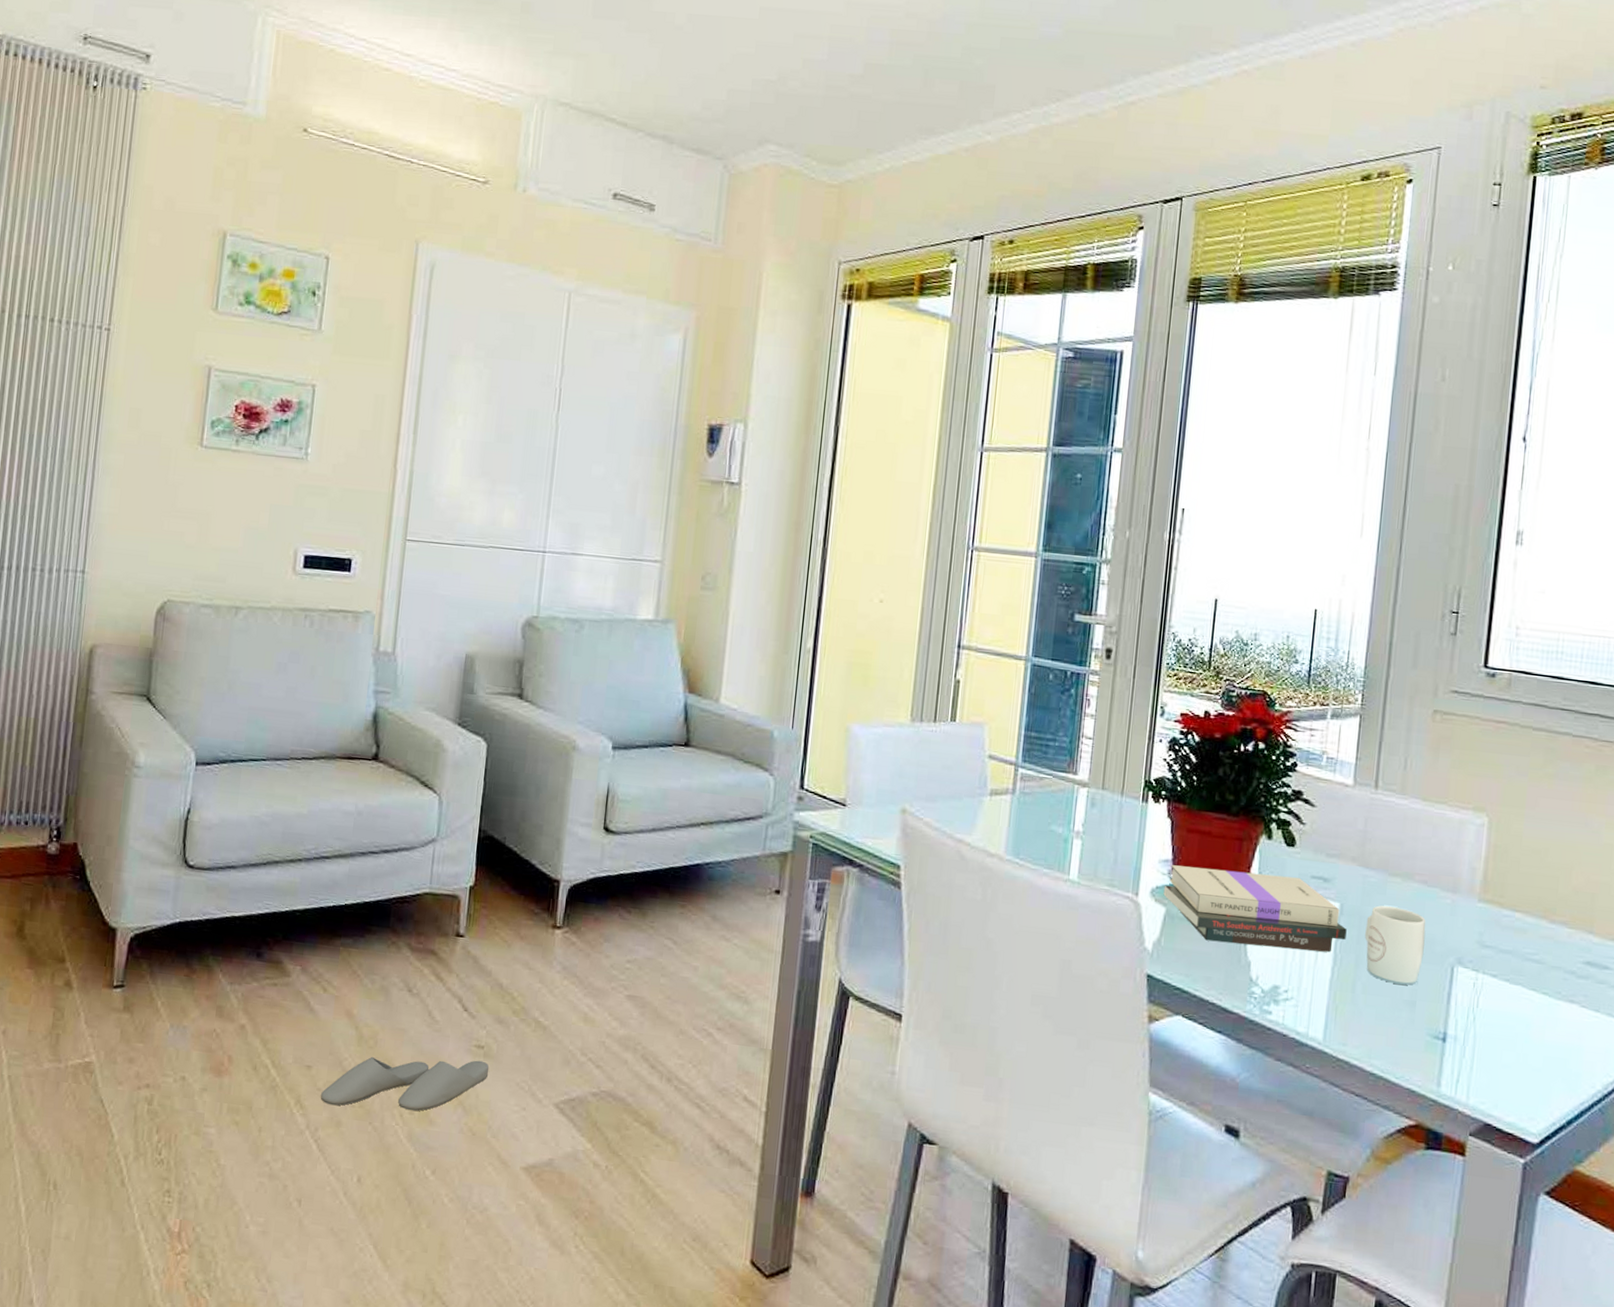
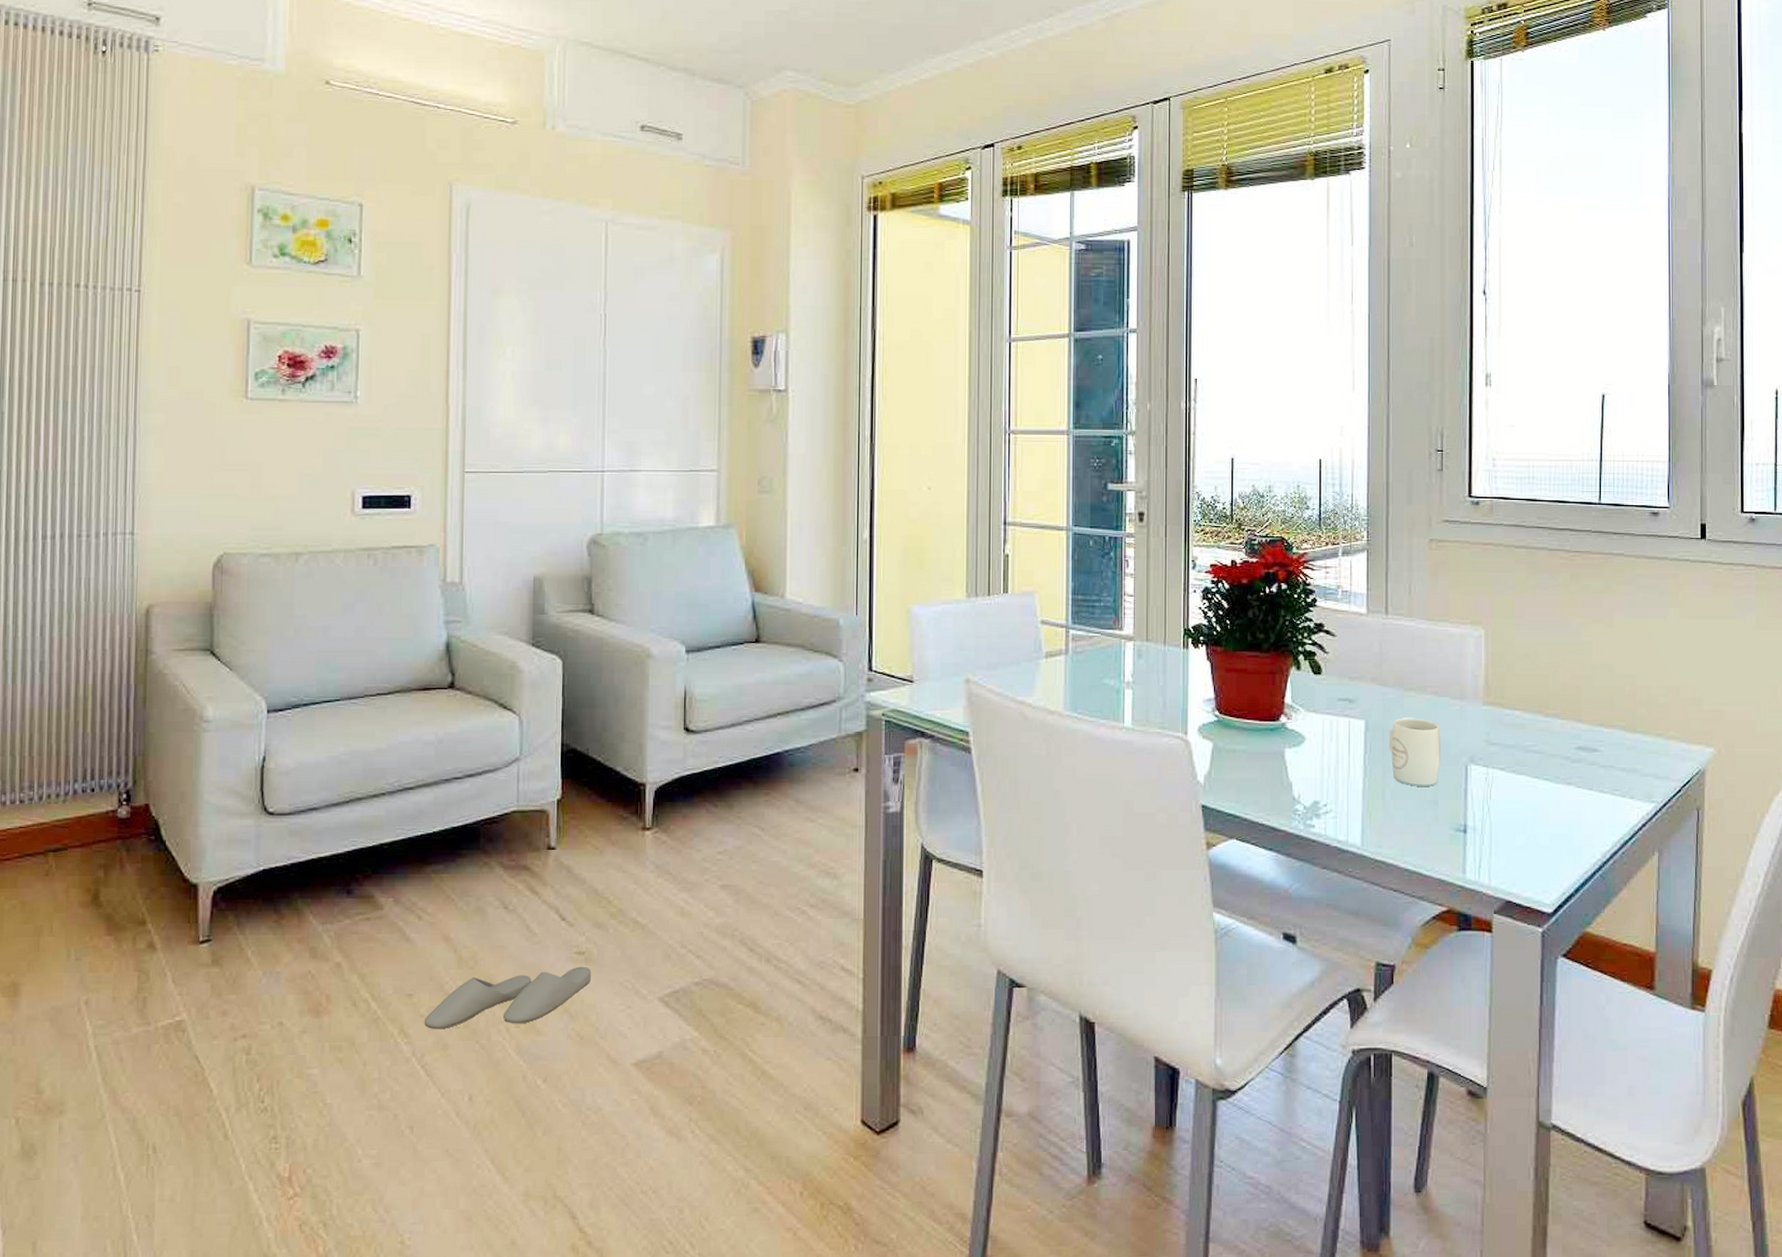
books: present [1163,865,1347,953] -> none [1209,702,1373,768]

